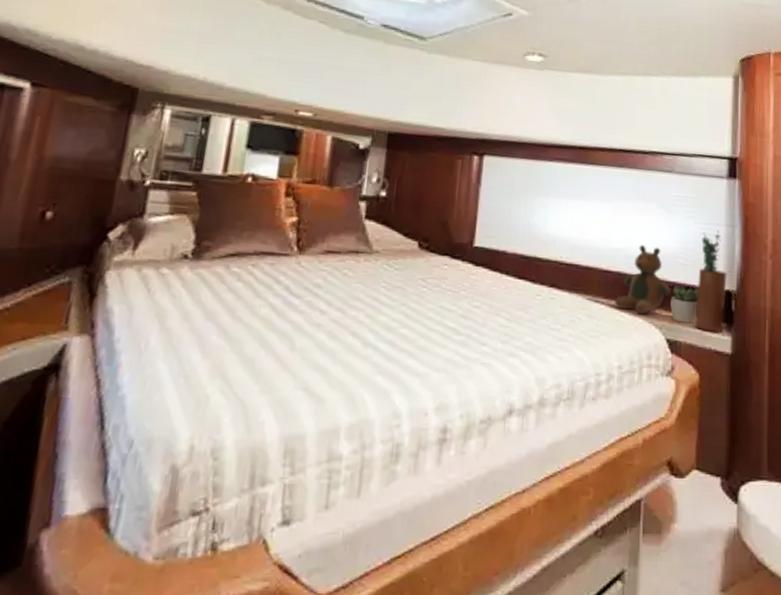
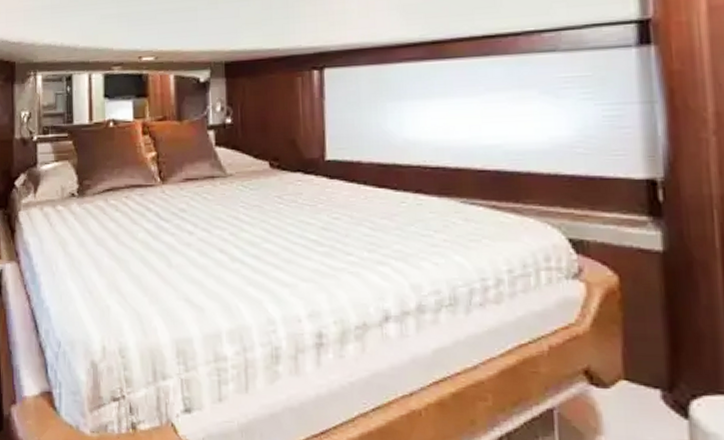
teddy bear: present [615,244,672,315] -> none [496,137,570,214]
succulent plant: present [670,285,699,324] -> none [569,177,609,220]
vase: present [695,230,727,333] -> none [605,109,649,229]

